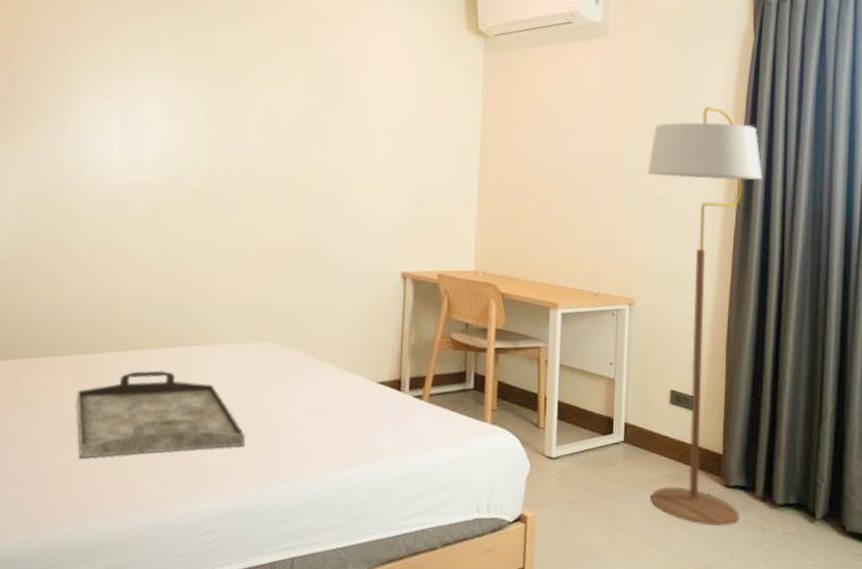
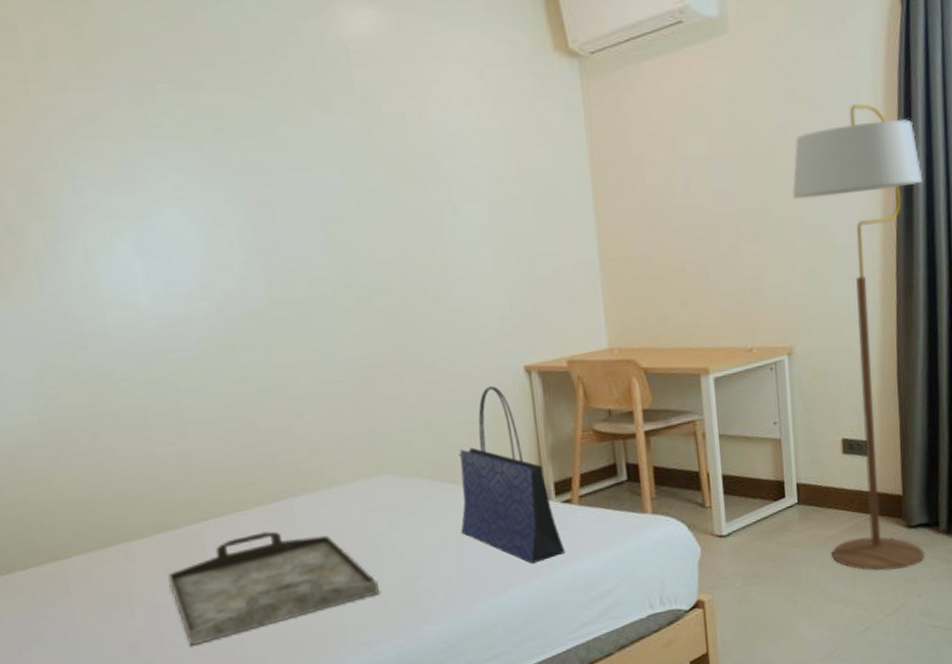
tote bag: none [323,284,410,448] -> present [459,386,566,565]

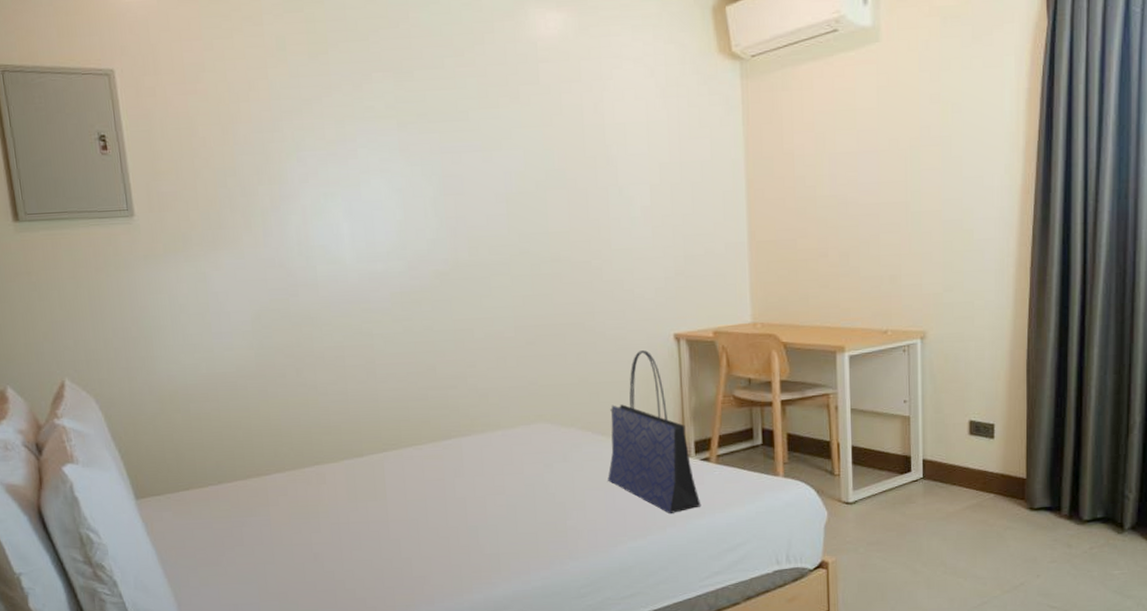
serving tray: present [168,531,379,646] -> none [351,464,531,561]
floor lamp: present [792,103,925,571] -> none [932,109,1061,550]

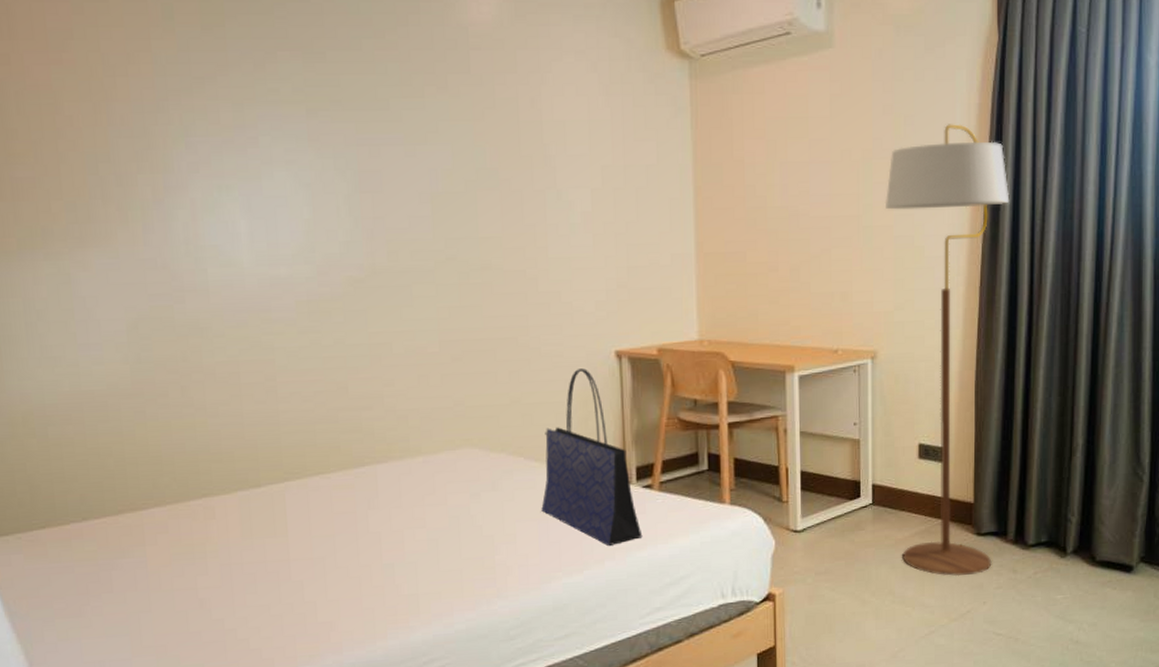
floor lamp: none [932,109,1061,550] -> present [884,124,1010,577]

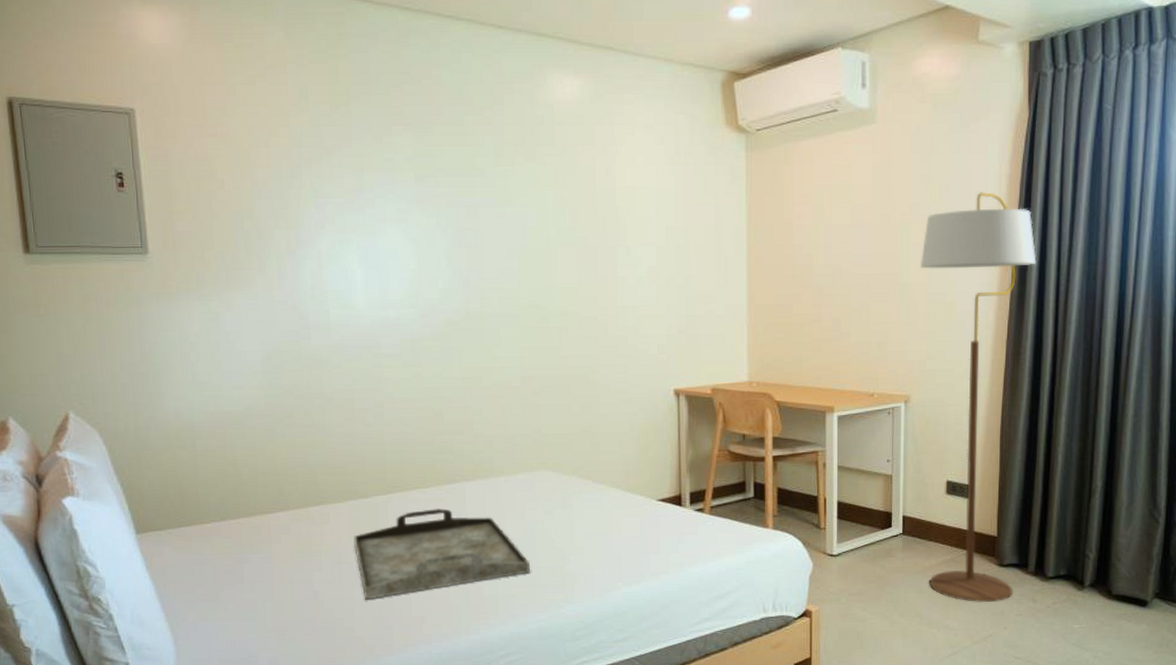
serving tray: none [245,495,455,606] -> present [354,507,530,600]
tote bag: present [541,368,643,547] -> none [606,404,694,562]

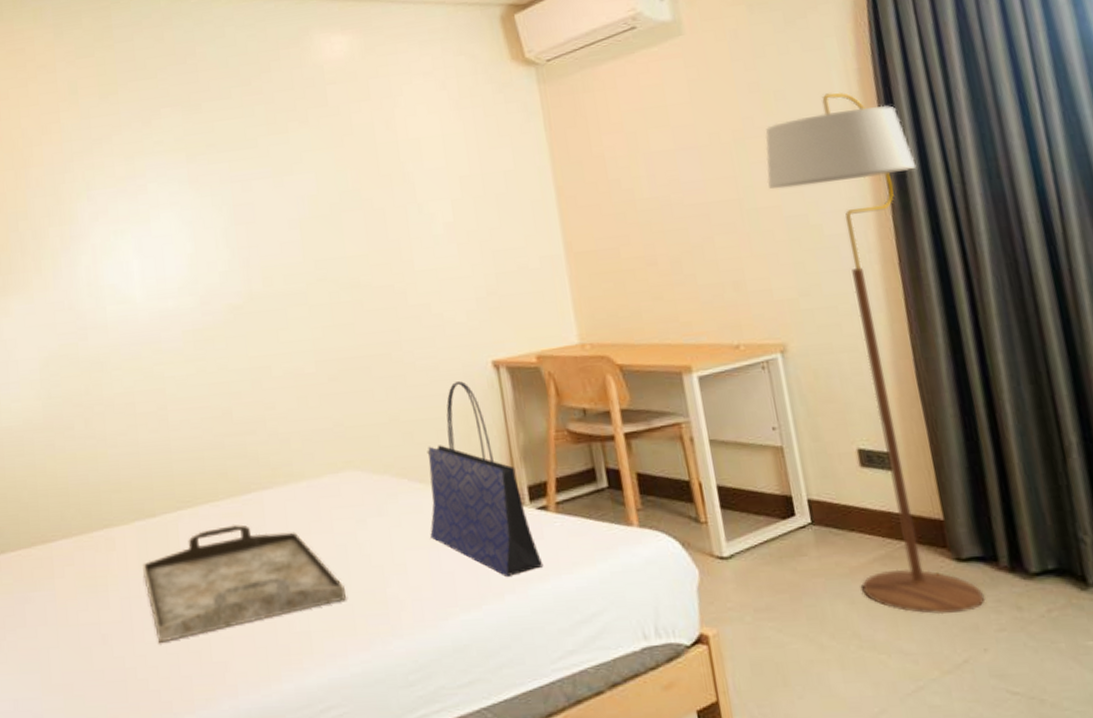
tote bag: none [606,404,694,562] -> present [427,381,544,578]

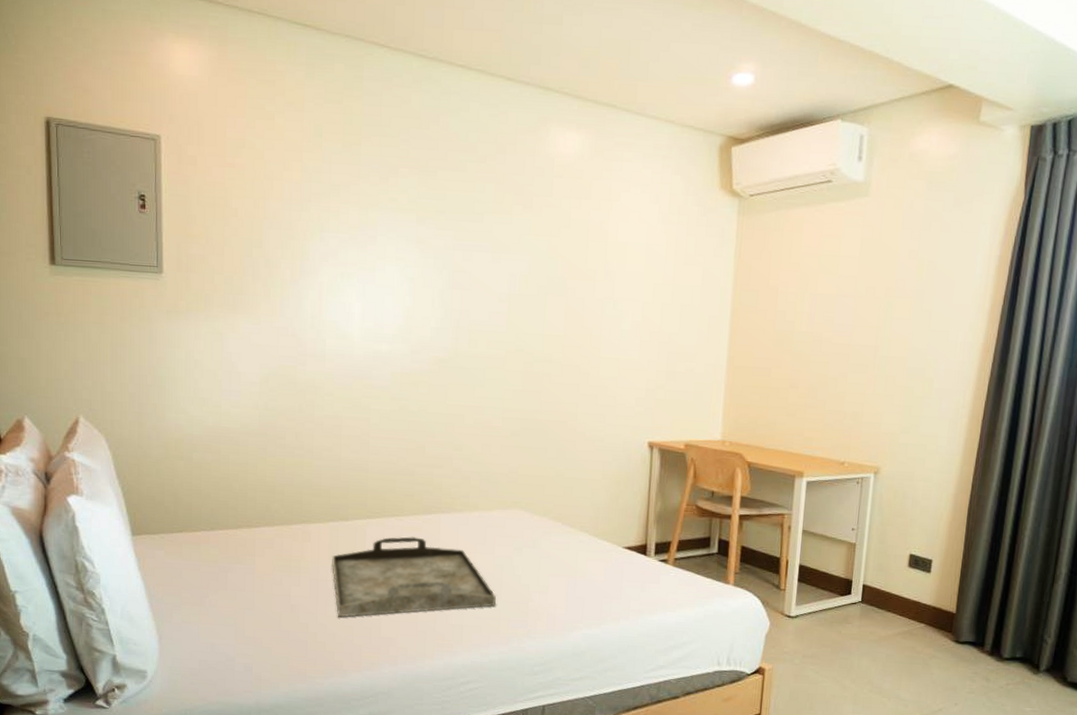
tote bag: present [427,381,544,578] -> none [571,453,655,608]
floor lamp: present [765,92,986,615] -> none [884,272,1019,677]

